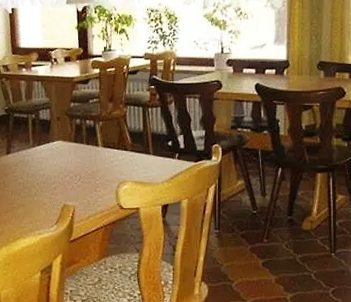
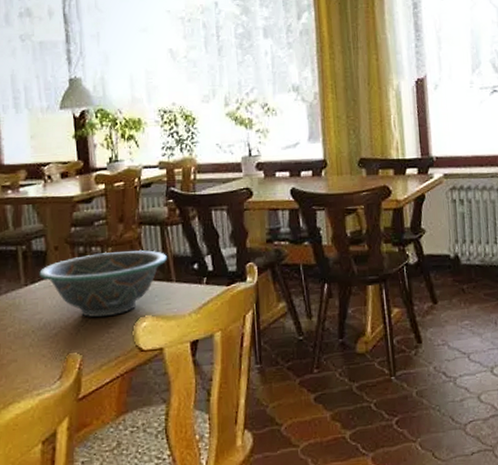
decorative bowl: none [44,125,148,178] -> present [39,249,168,318]

